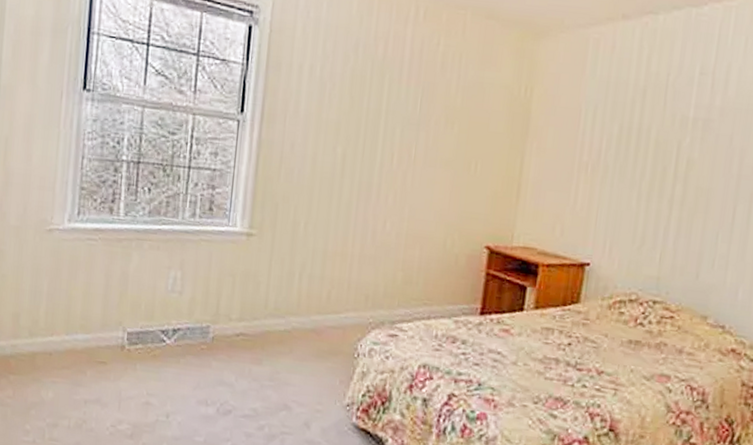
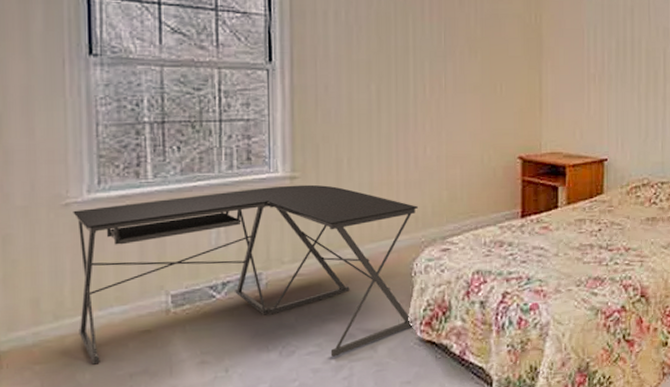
desk: none [47,236,370,425] -> present [73,184,418,365]

